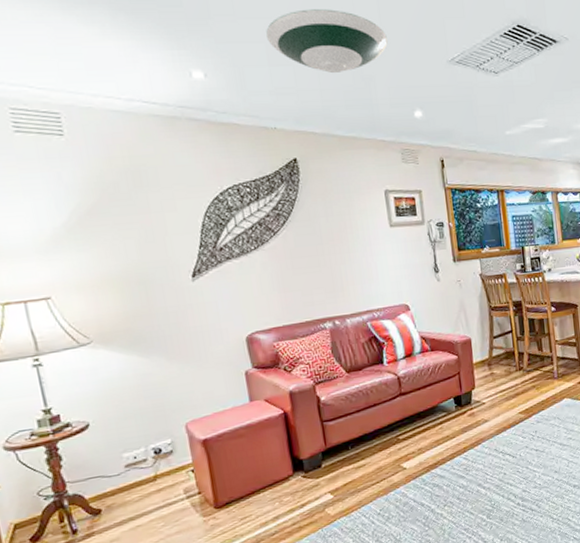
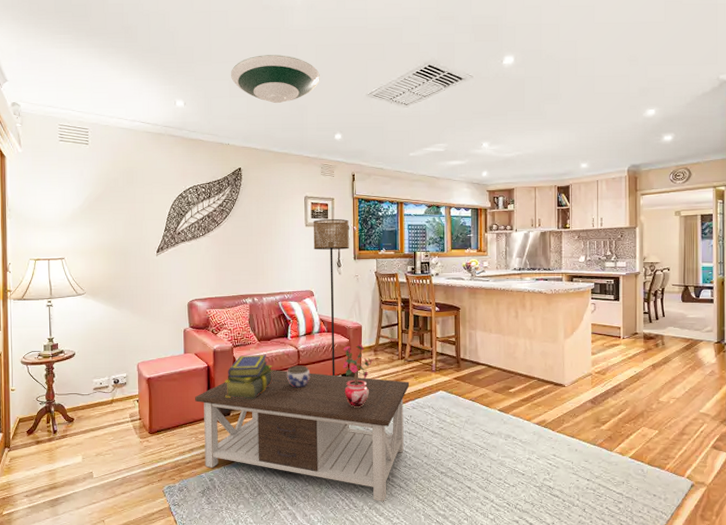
coffee table: none [272,393,532,535] -> present [195,370,410,502]
stack of books: none [309,388,370,448] -> present [225,355,273,400]
jar: none [387,393,417,422] -> present [287,365,311,388]
floor lamp: none [399,215,446,400] -> present [313,218,349,376]
potted plant: none [451,359,489,433] -> present [343,344,374,408]

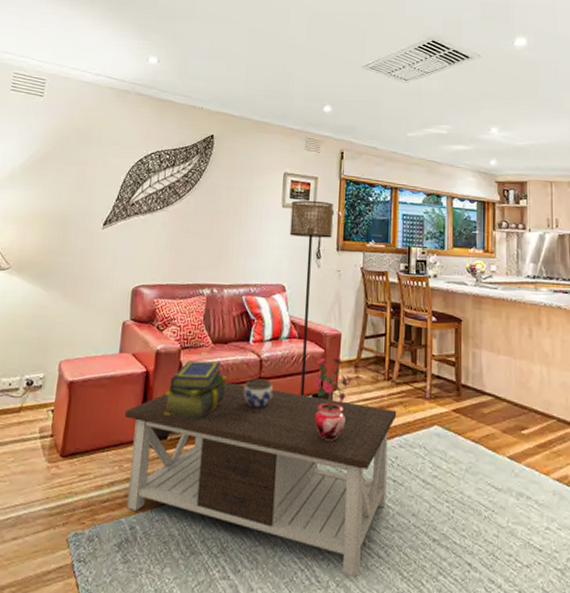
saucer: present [231,55,320,104] -> none [213,16,312,69]

